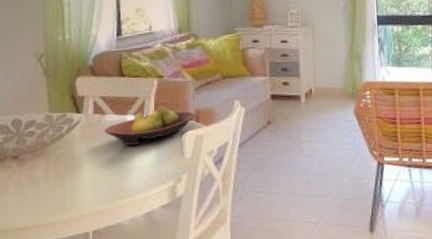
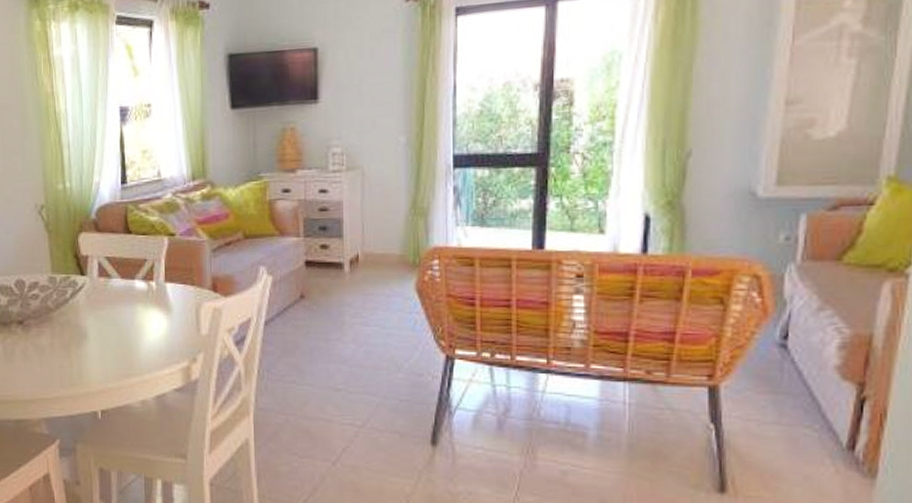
fruit bowl: present [104,106,195,146] -> none [110,271,212,317]

